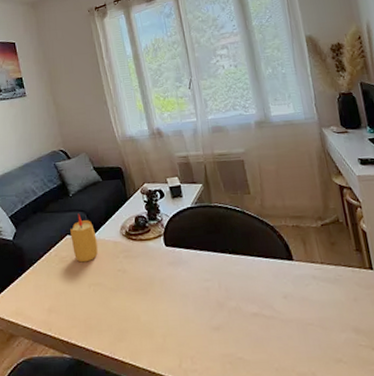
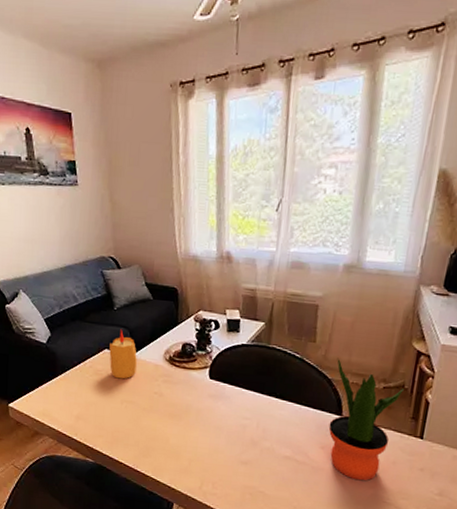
potted plant: none [273,204,344,326] -> present [328,357,404,481]

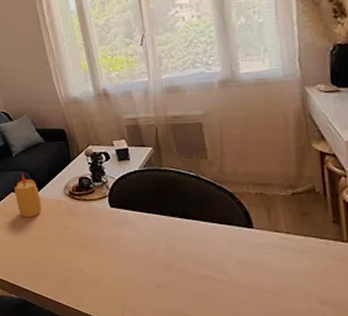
potted plant: present [328,357,404,481] -> none [234,170,315,295]

